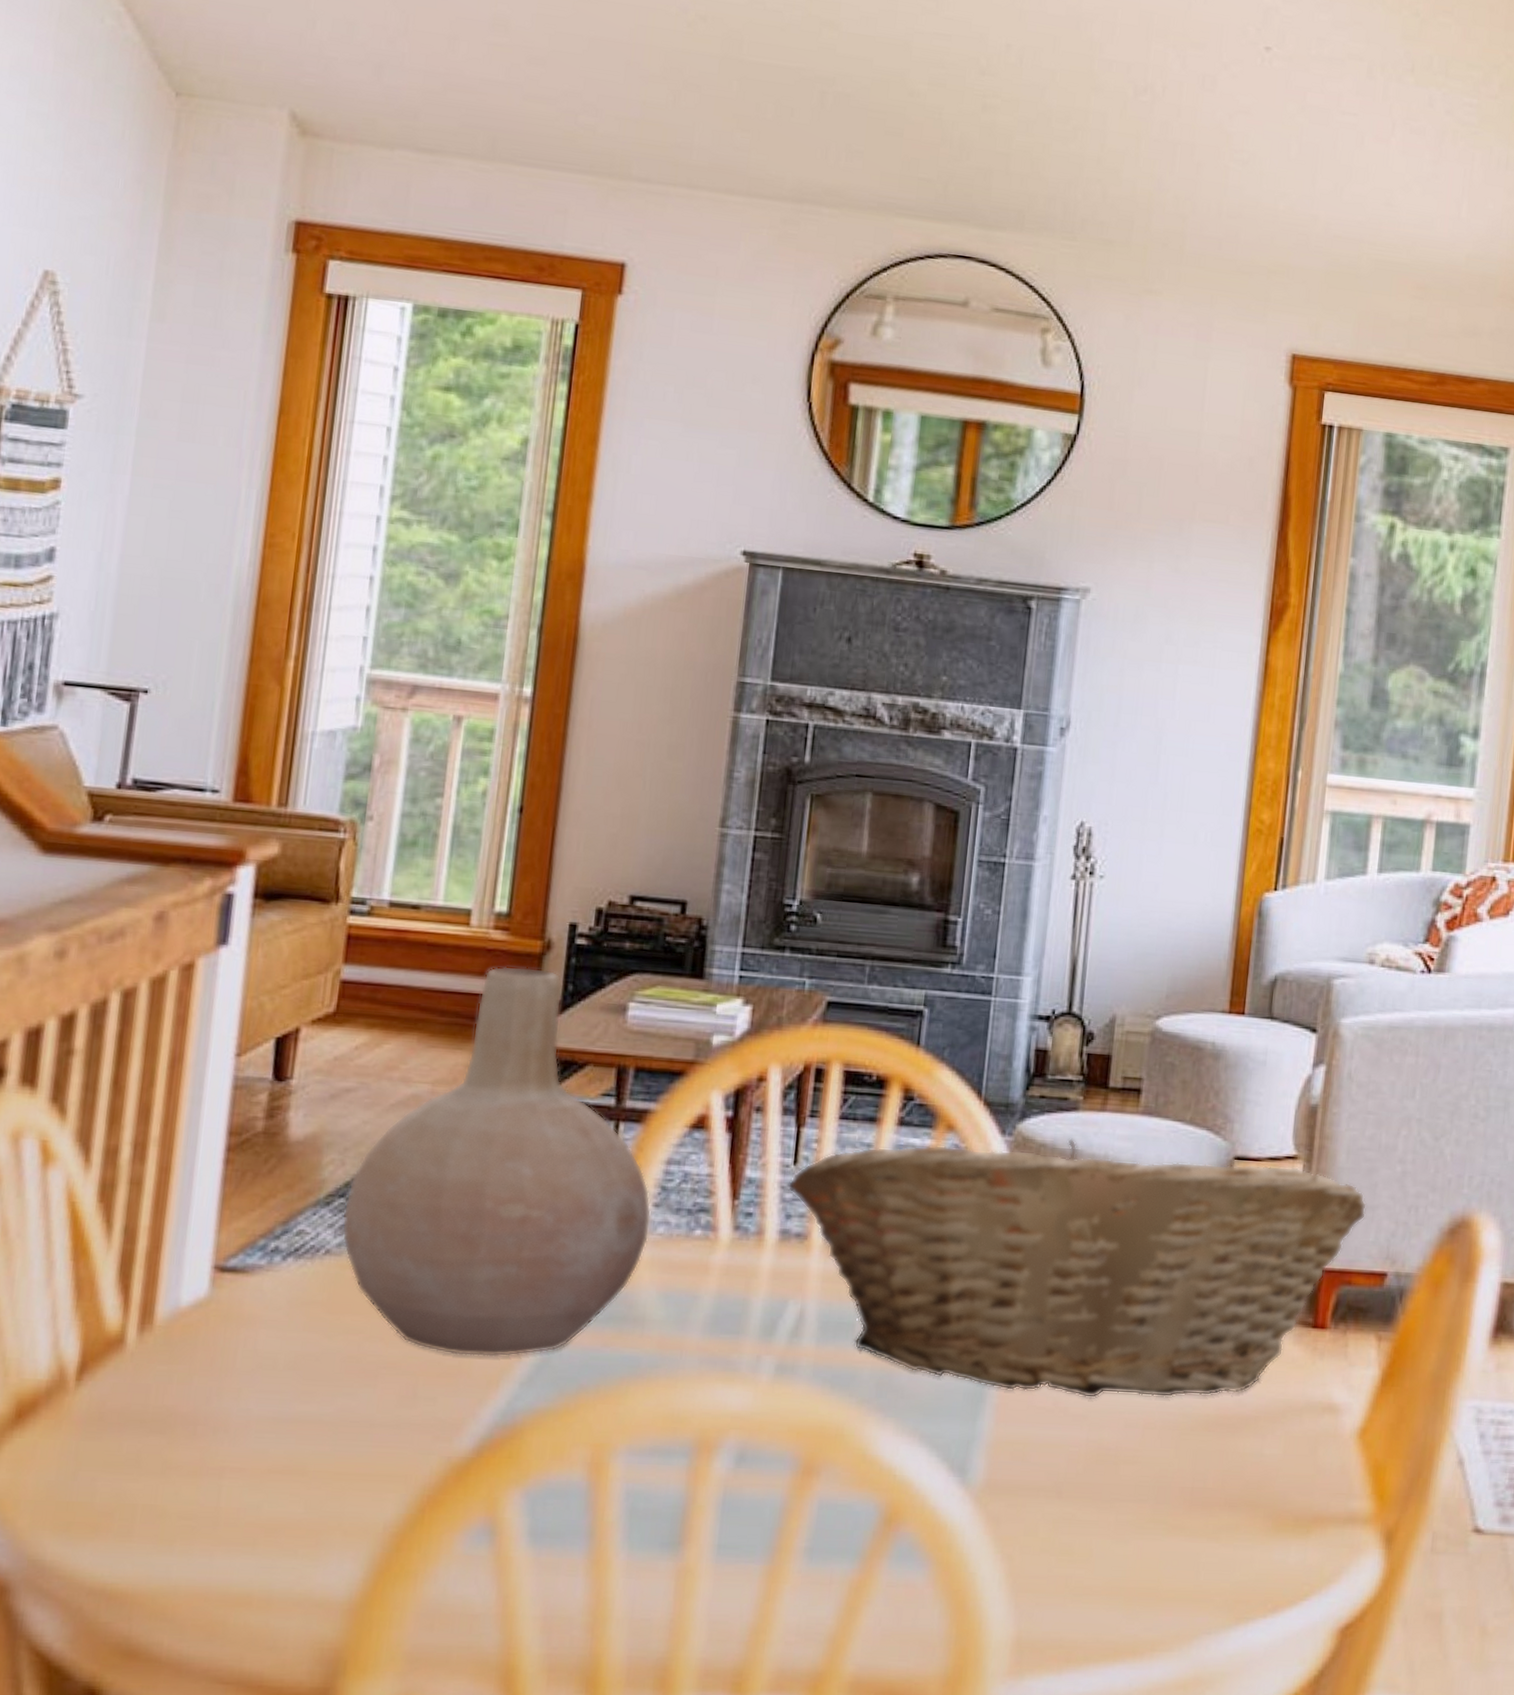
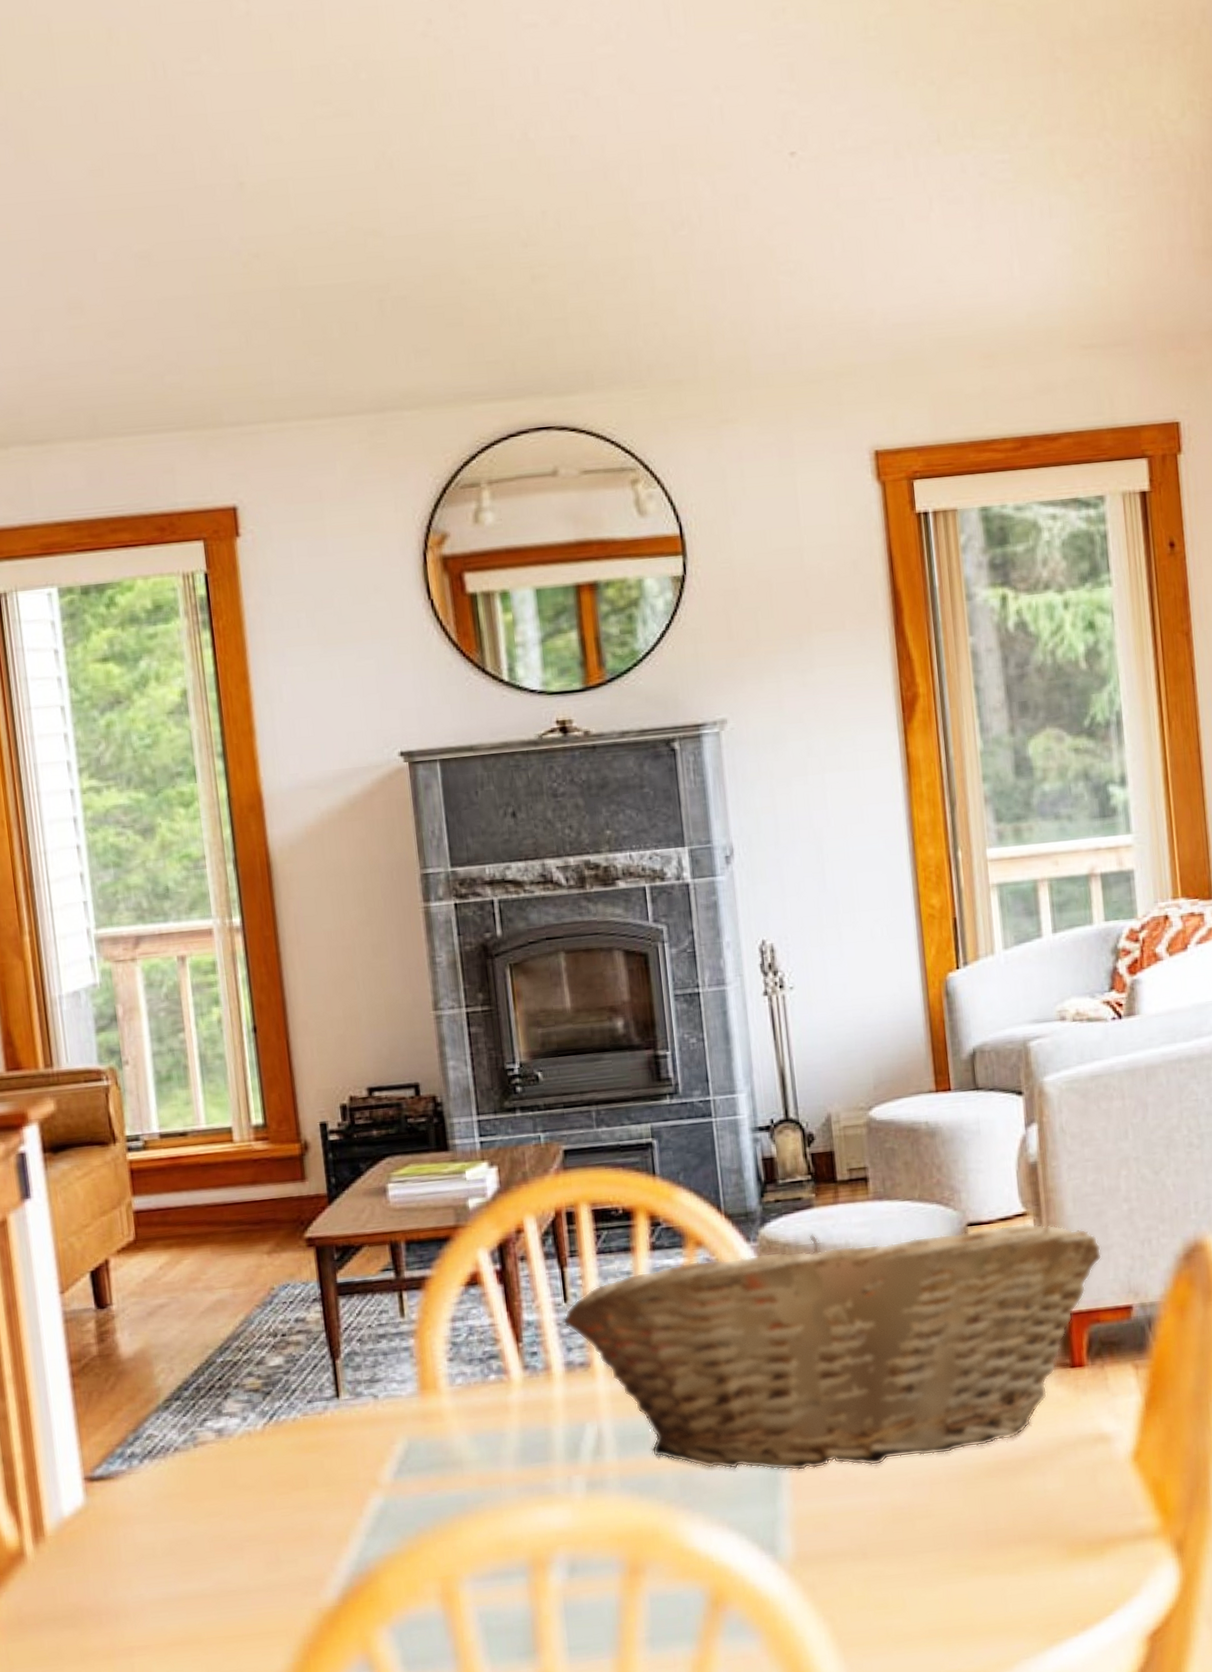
vase: present [341,965,652,1357] -> none [181,1167,451,1520]

